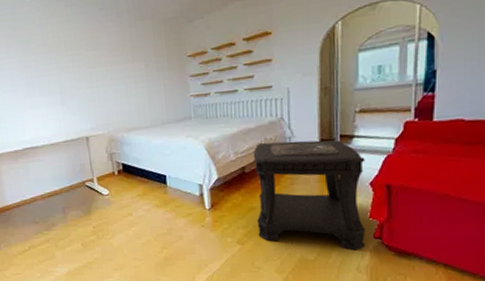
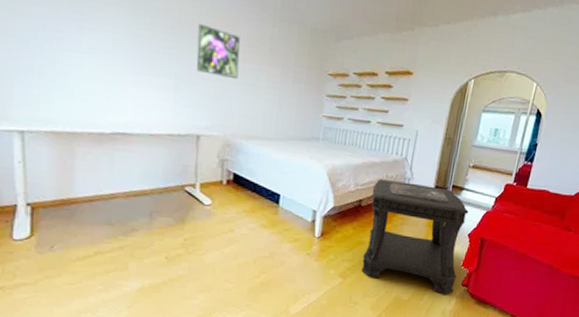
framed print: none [69,42,110,83] -> present [196,23,240,79]

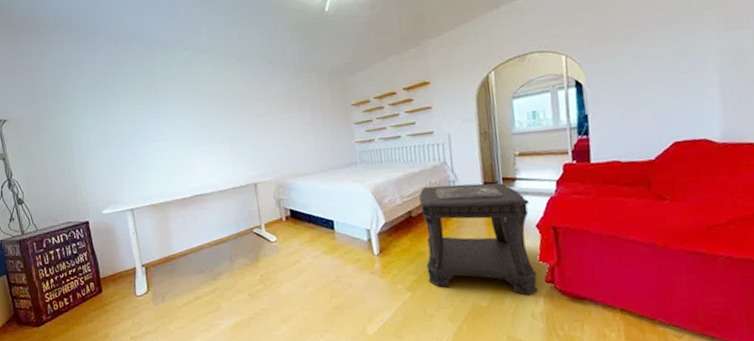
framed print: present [196,23,240,79] -> none [239,94,277,132]

